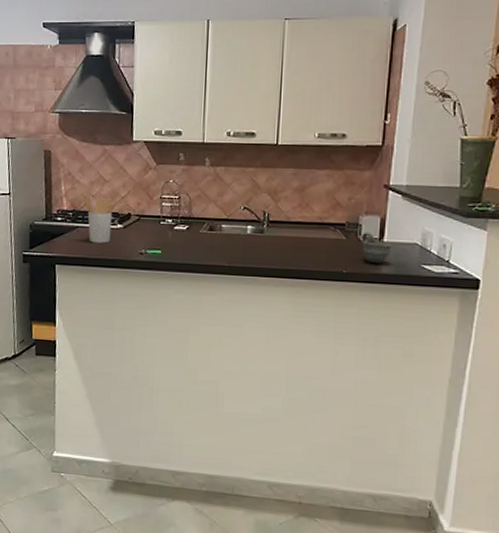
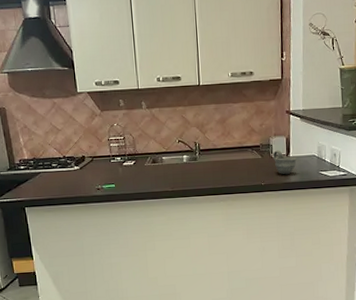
utensil holder: present [85,197,117,243] -> none [43,144,71,185]

